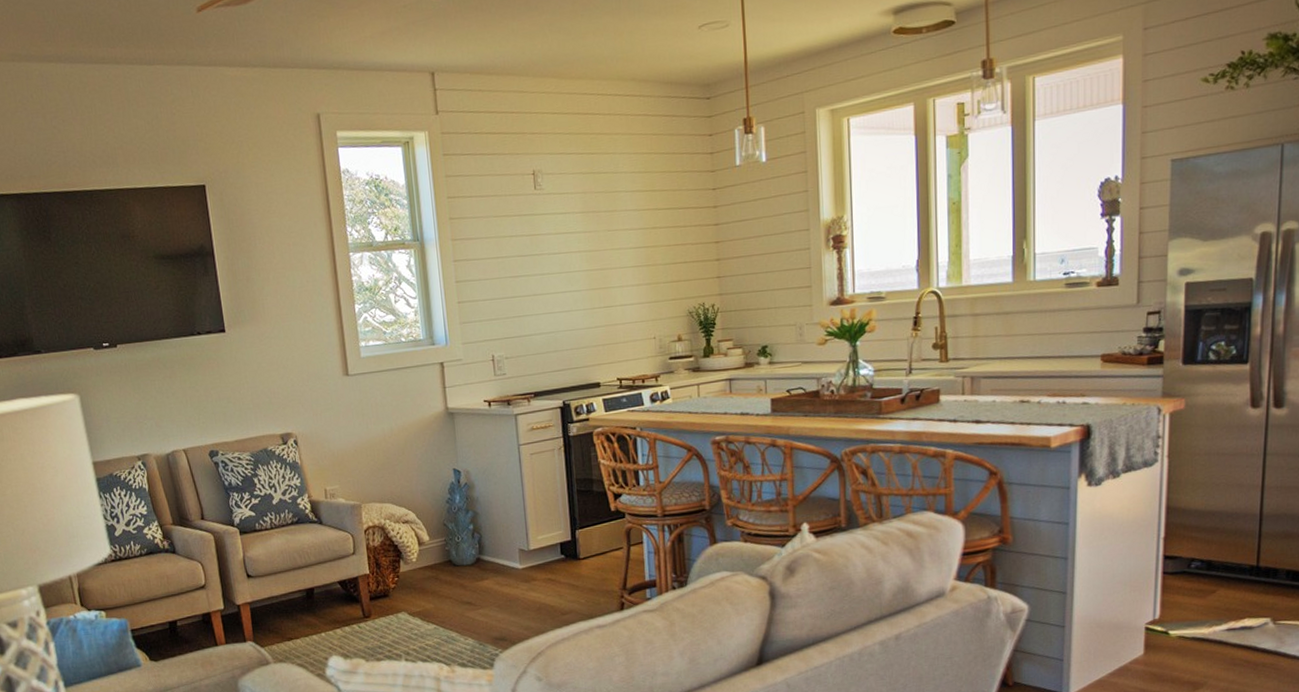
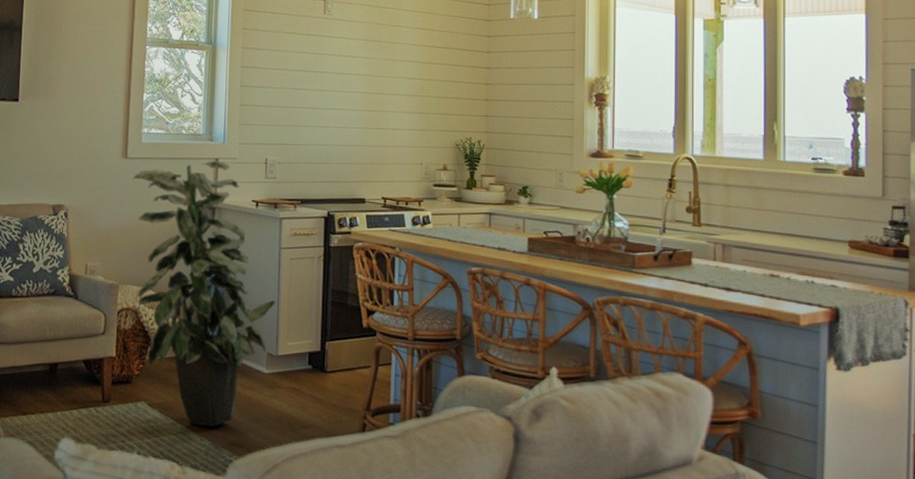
indoor plant: none [357,364,521,627] -> present [132,160,275,427]

